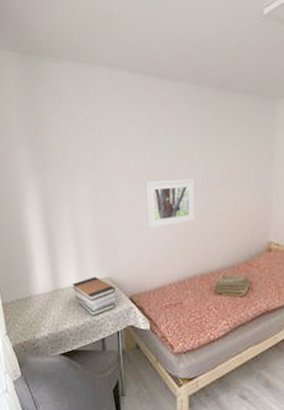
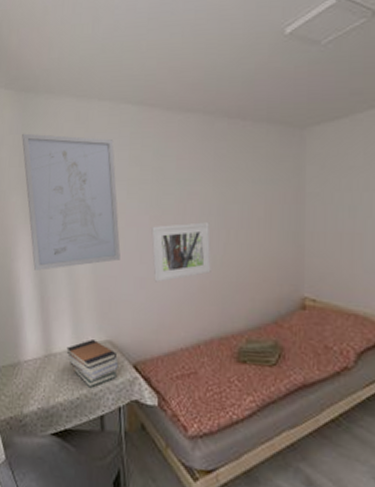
wall art: none [27,94,118,218] -> present [22,133,121,270]

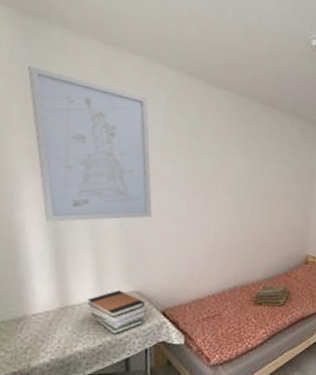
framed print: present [151,222,212,282] -> none [184,188,240,240]

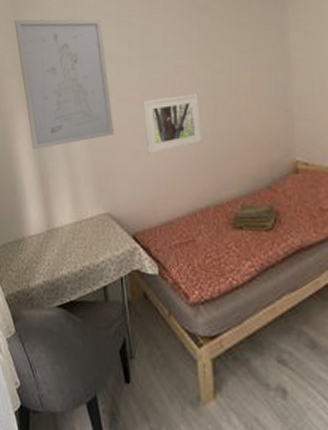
book stack: present [87,291,147,335] -> none [67,213,118,260]
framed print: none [184,188,240,240] -> present [142,93,203,154]

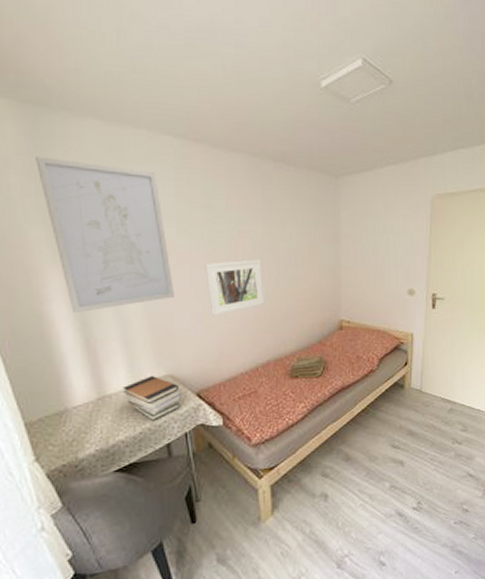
book stack: none [67,213,118,260] -> present [123,376,182,421]

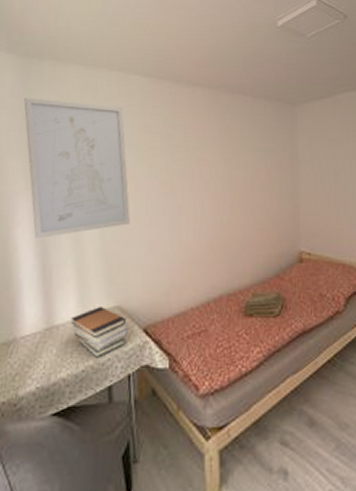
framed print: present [205,259,265,316] -> none [161,186,219,245]

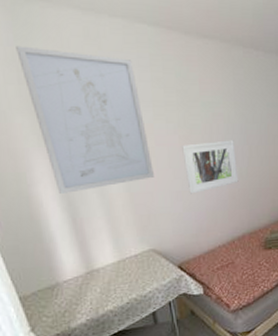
book stack: present [70,307,128,358] -> none [109,251,164,292]
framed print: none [161,186,219,245] -> present [182,140,239,194]

